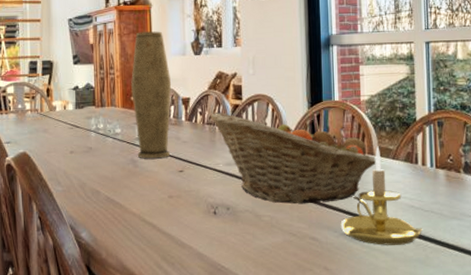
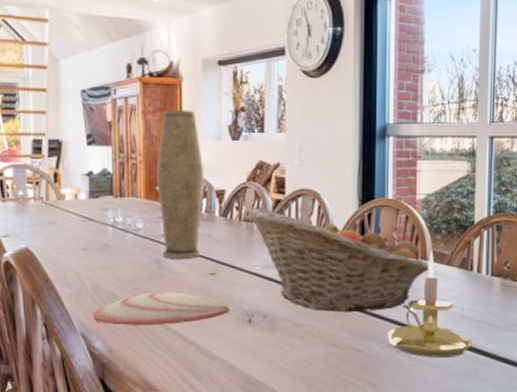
plate: none [79,188,197,218] -> present [92,292,230,326]

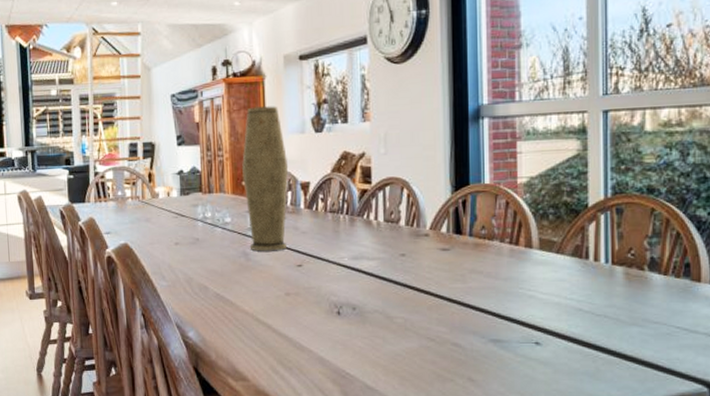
plate: present [92,292,230,326] -> none [186,284,318,316]
fruit basket: present [246,208,429,313] -> none [332,199,535,305]
candle holder: present [388,250,474,358] -> none [490,238,593,355]

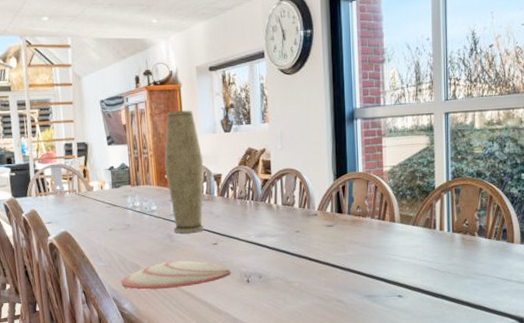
plate: none [186,284,318,316] -> present [121,260,231,290]

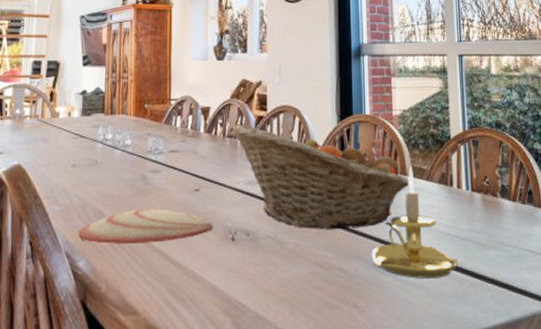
vase: present [164,110,205,233] -> none [146,33,191,174]
fruit basket: none [240,187,397,270] -> present [230,124,409,230]
candle holder: none [365,214,440,305] -> present [372,165,460,279]

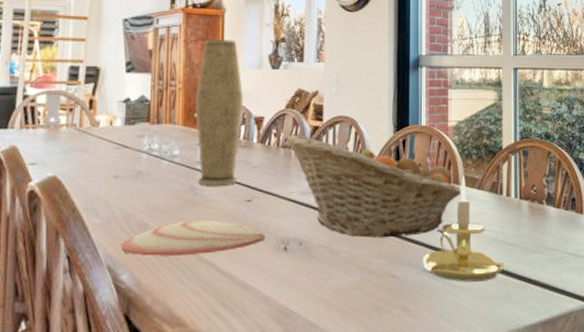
vase: none [146,33,191,174] -> present [195,39,244,185]

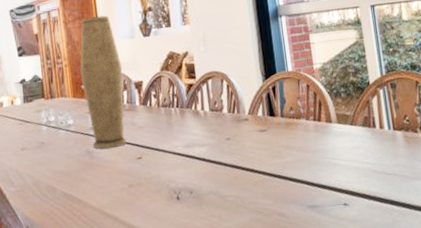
plate: present [121,220,265,257] -> none [35,179,159,216]
fruit basket: present [284,135,461,238] -> none [163,93,335,182]
candle holder: present [423,175,506,282] -> none [306,113,388,214]

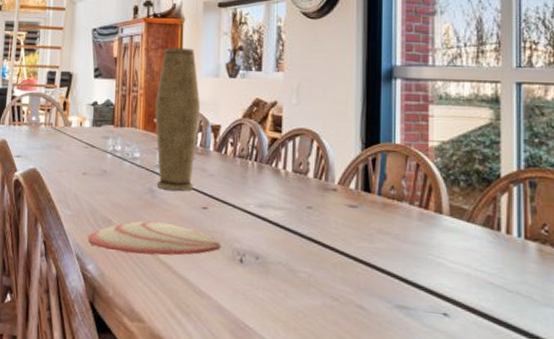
plate: none [35,179,159,216] -> present [88,221,221,256]

